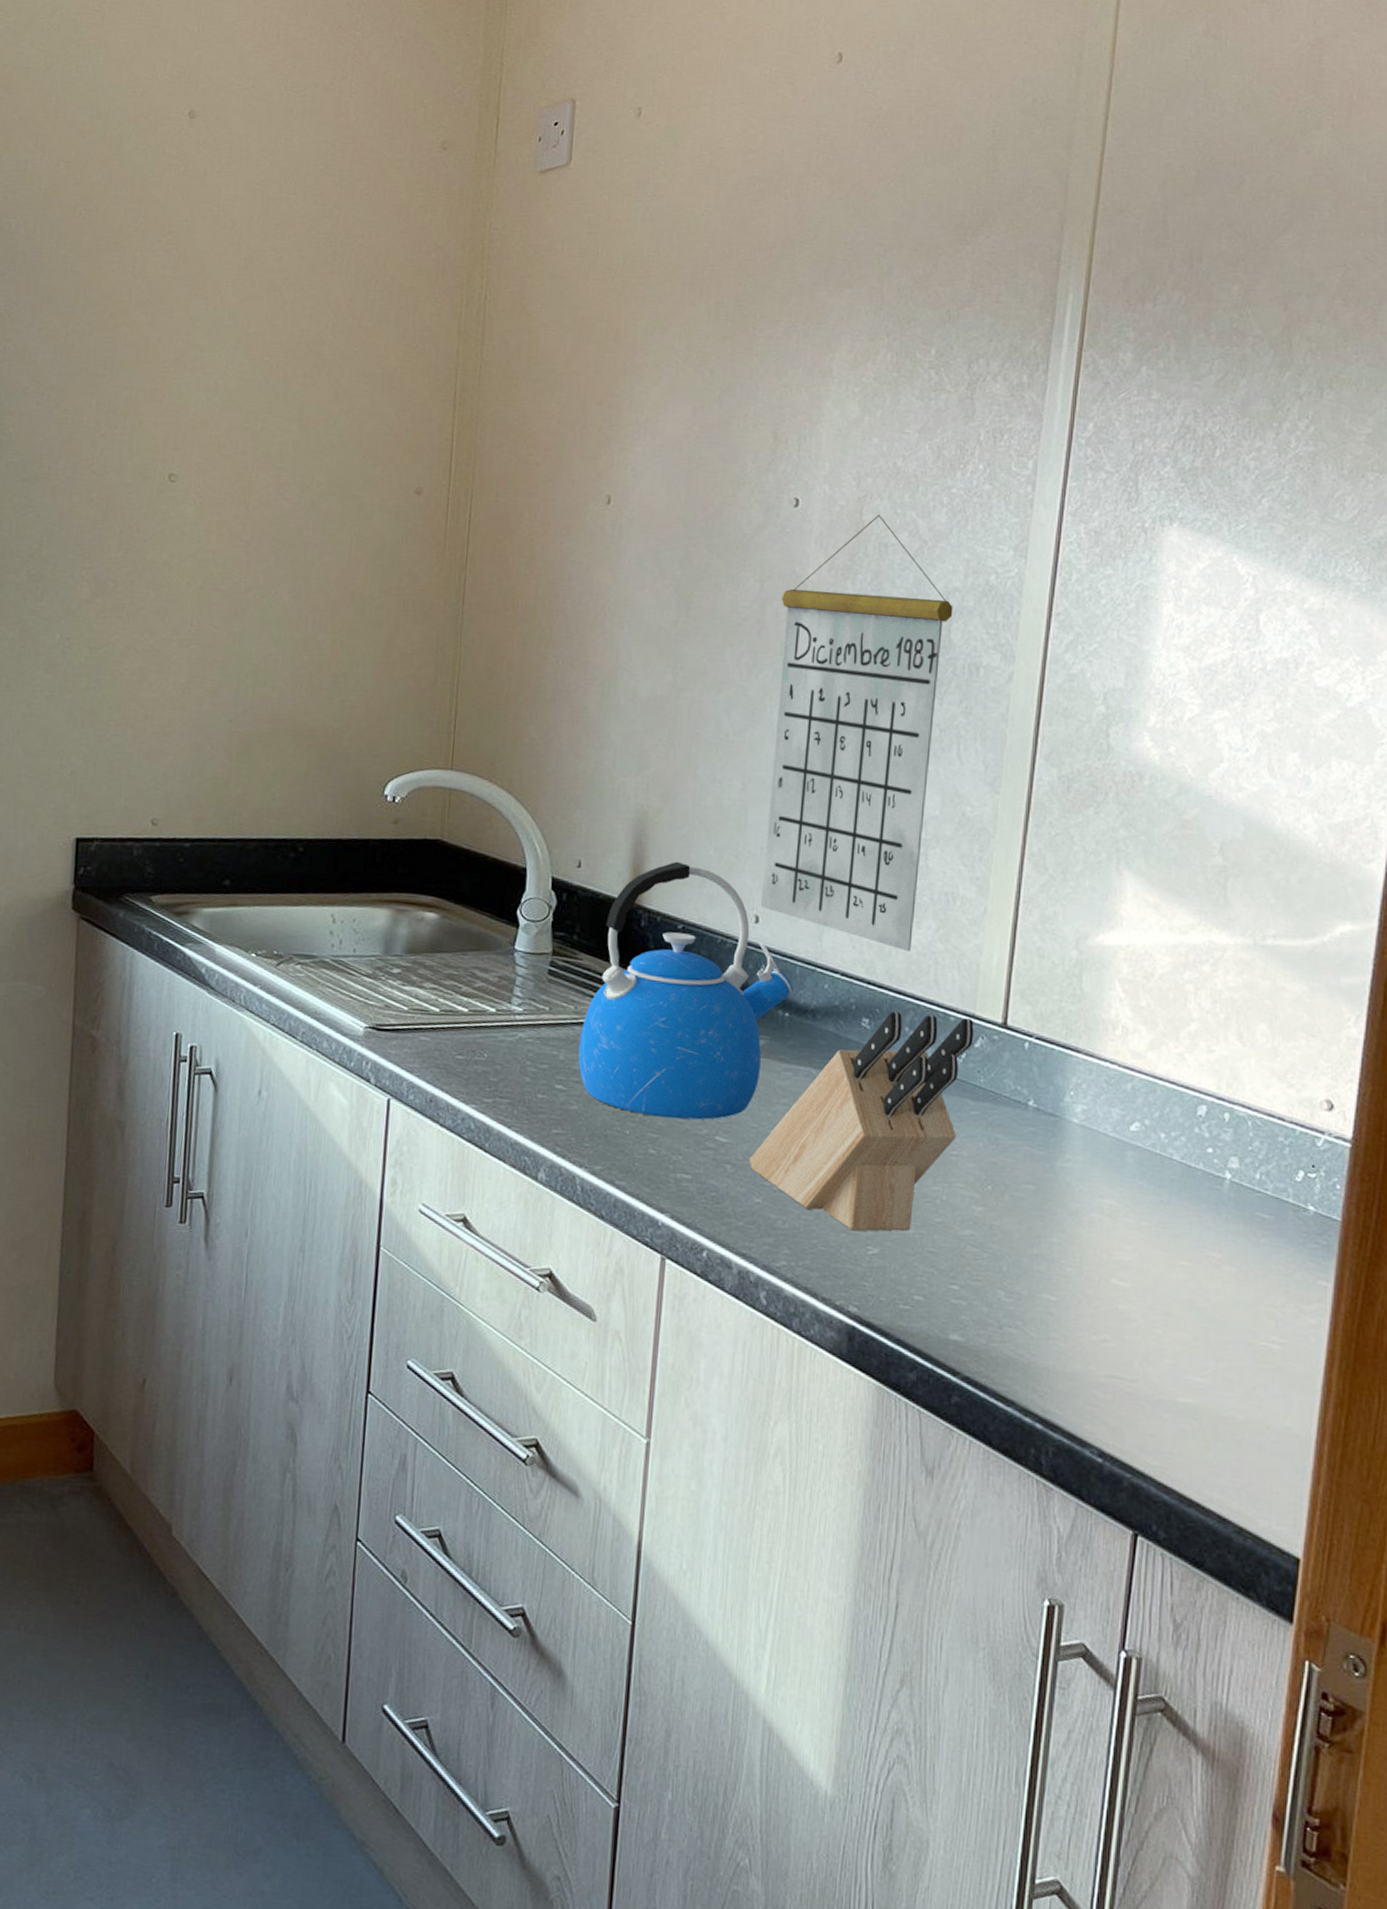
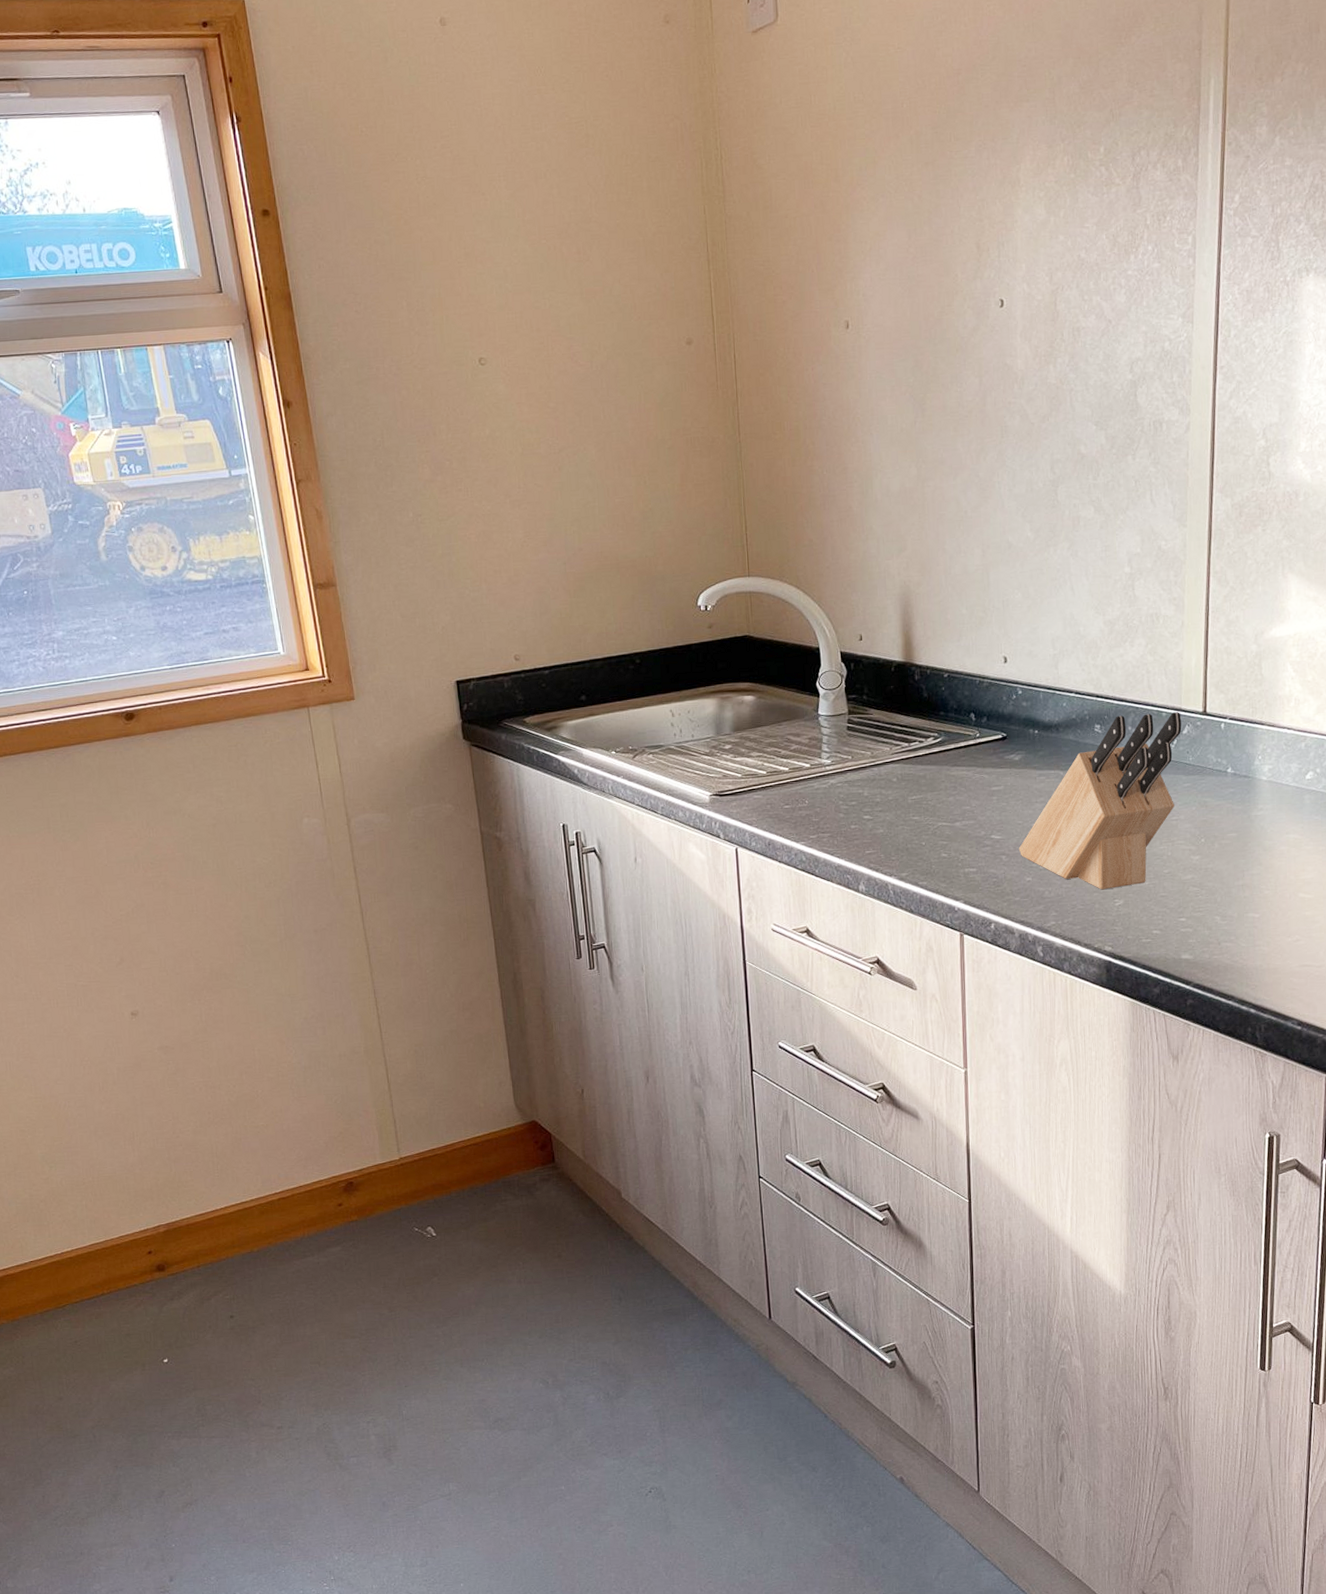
kettle: present [578,861,793,1120] -> none [878,623,1039,828]
calendar: present [760,514,953,952] -> none [997,303,1138,667]

